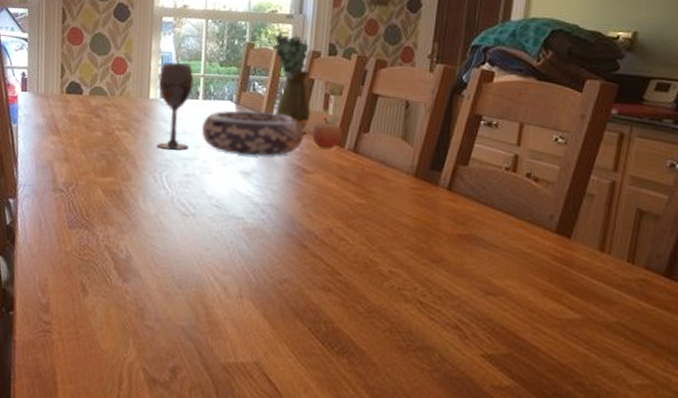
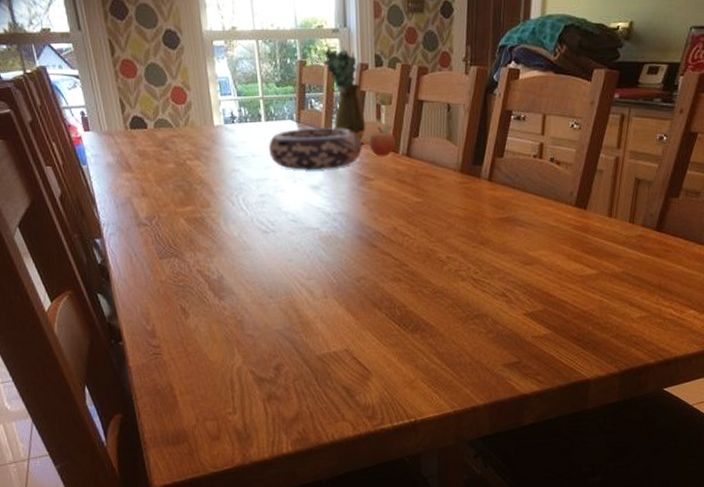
wine glass: present [157,61,194,150] -> none [219,86,259,173]

